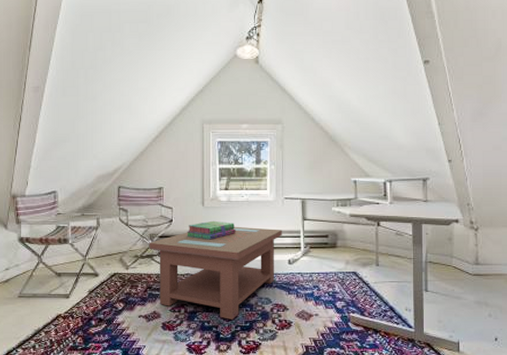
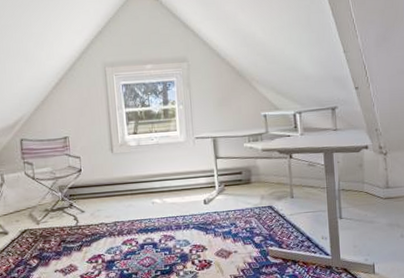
coffee table: present [149,226,282,320] -> none [58,170,196,265]
stack of books: present [186,220,236,240] -> none [97,166,148,187]

